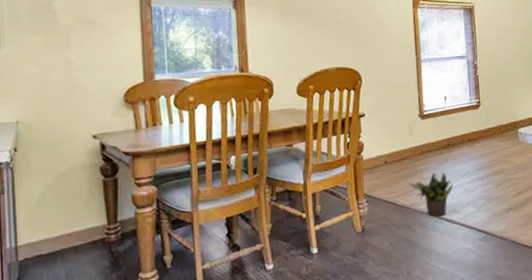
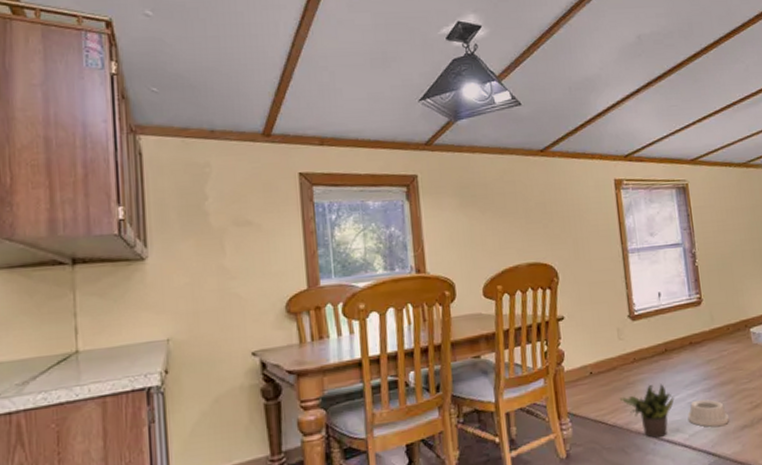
pet bowl: none [463,186,498,209] -> present [687,399,730,427]

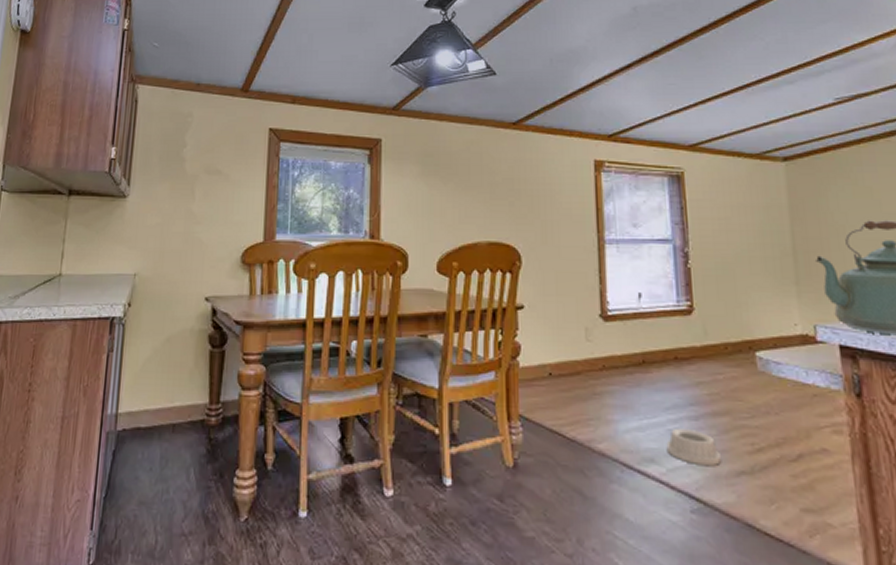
potted plant: present [619,384,675,439] -> none [581,398,651,466]

